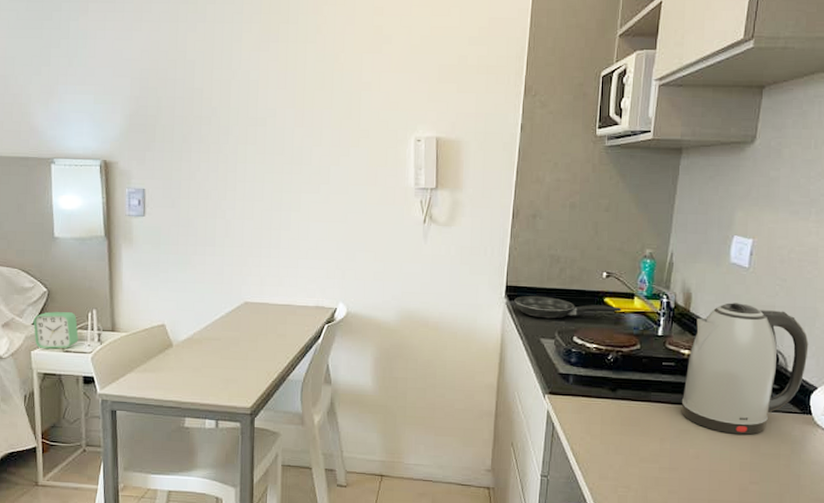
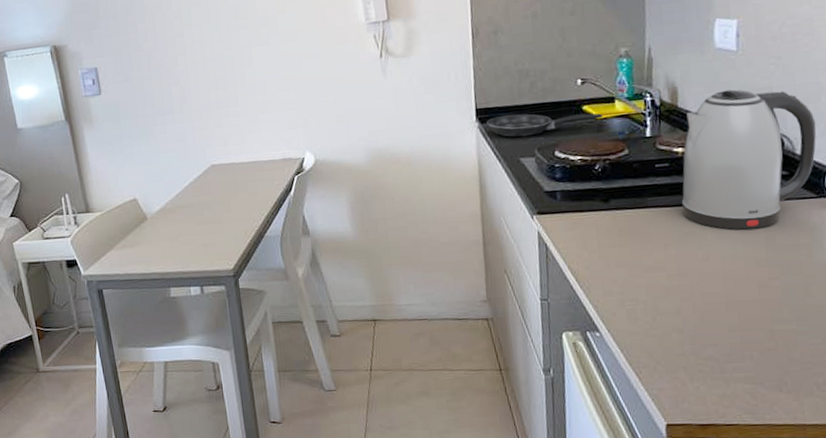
alarm clock: present [33,311,79,349] -> none [10,200,56,239]

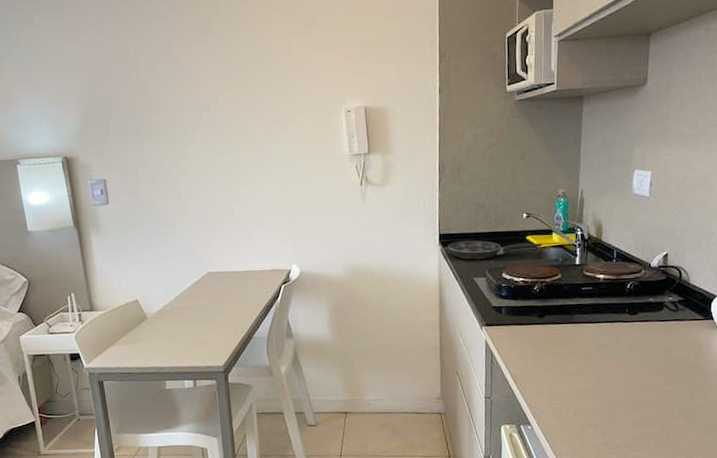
kettle: present [681,89,817,230] -> none [601,228,707,344]

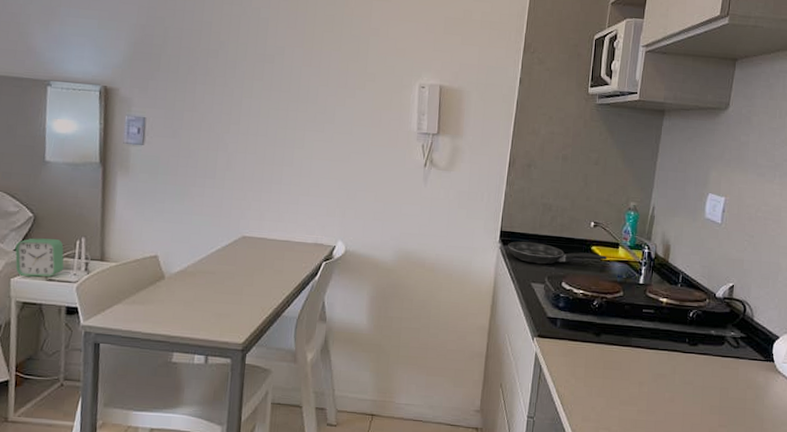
alarm clock: none [18,298,61,333] -> present [15,238,65,277]

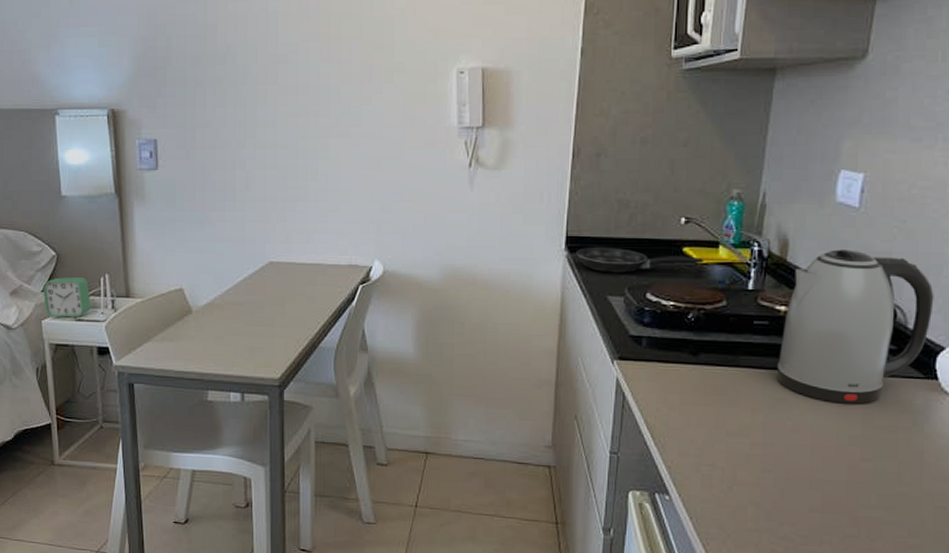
kettle: none [658,255,772,380] -> present [776,249,934,404]

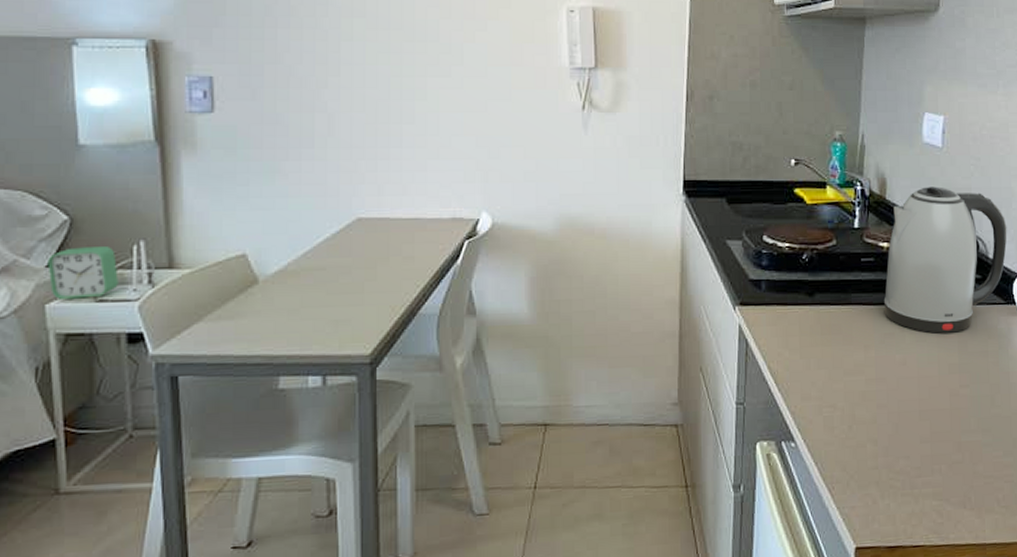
frying pan: present [576,246,704,273] -> none [694,190,814,217]

